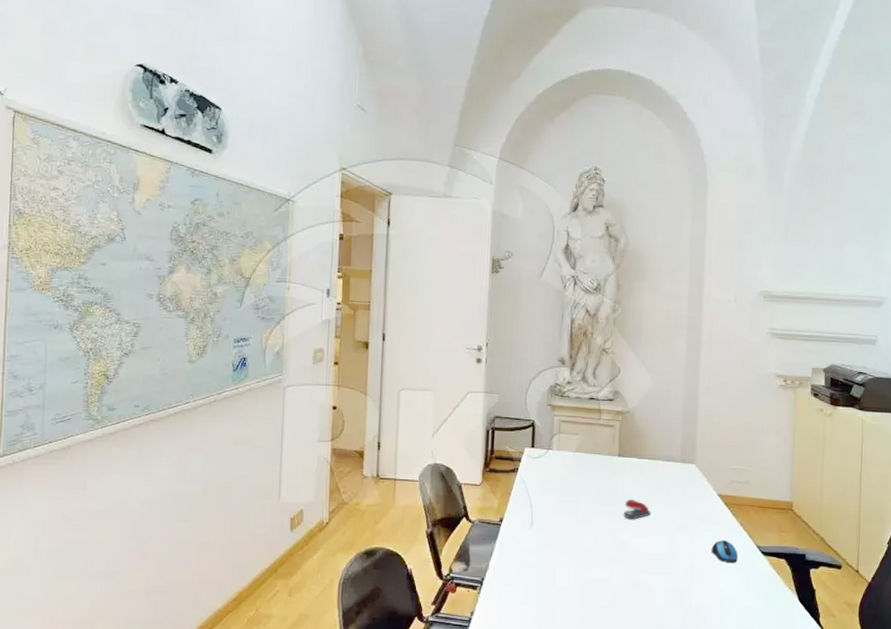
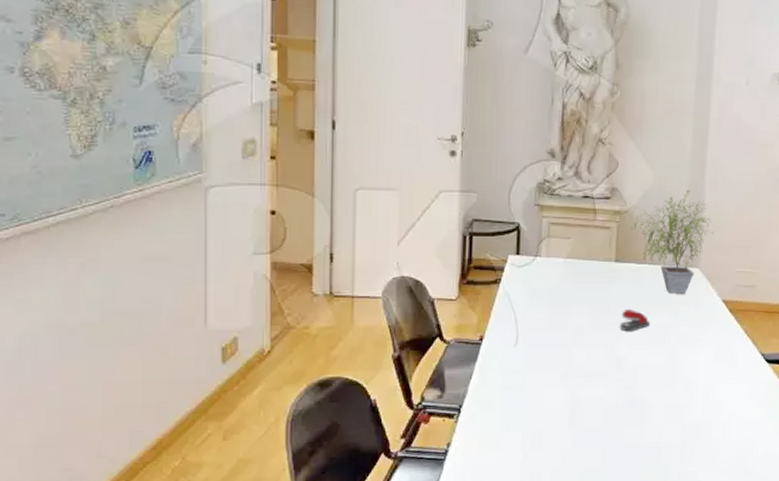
potted plant: none [632,393,708,487] -> present [630,189,714,294]
computer mouse: present [711,540,738,563] -> none [713,349,741,373]

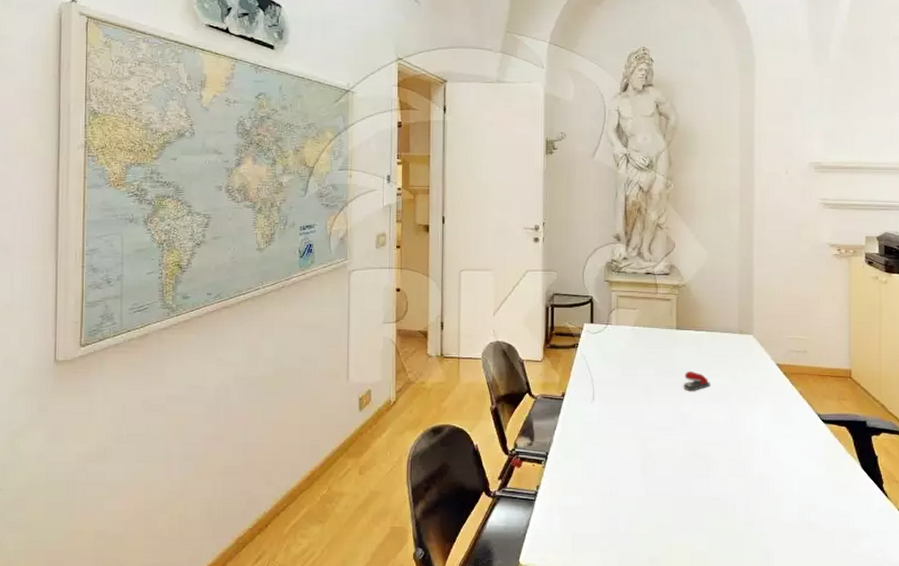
potted plant: present [630,189,714,294] -> none [688,266,765,358]

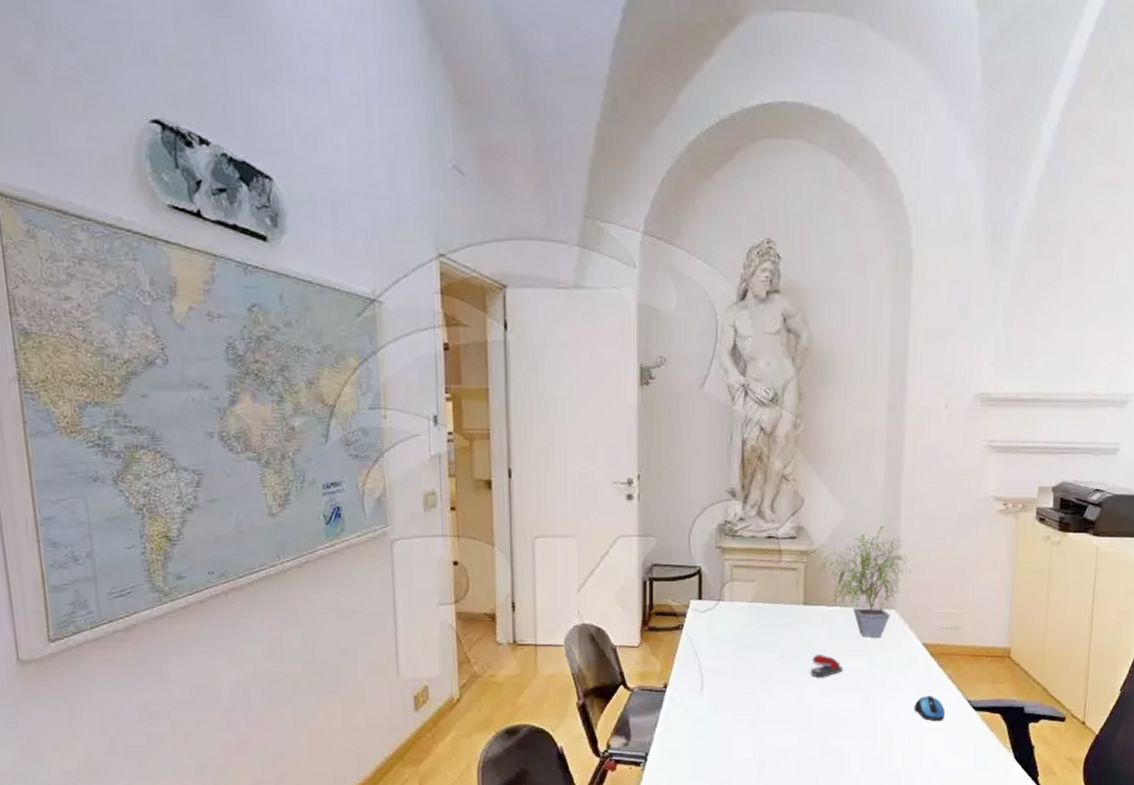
potted plant: none [688,266,765,358] -> present [819,526,911,638]
computer mouse: none [771,409,798,432] -> present [914,696,945,722]

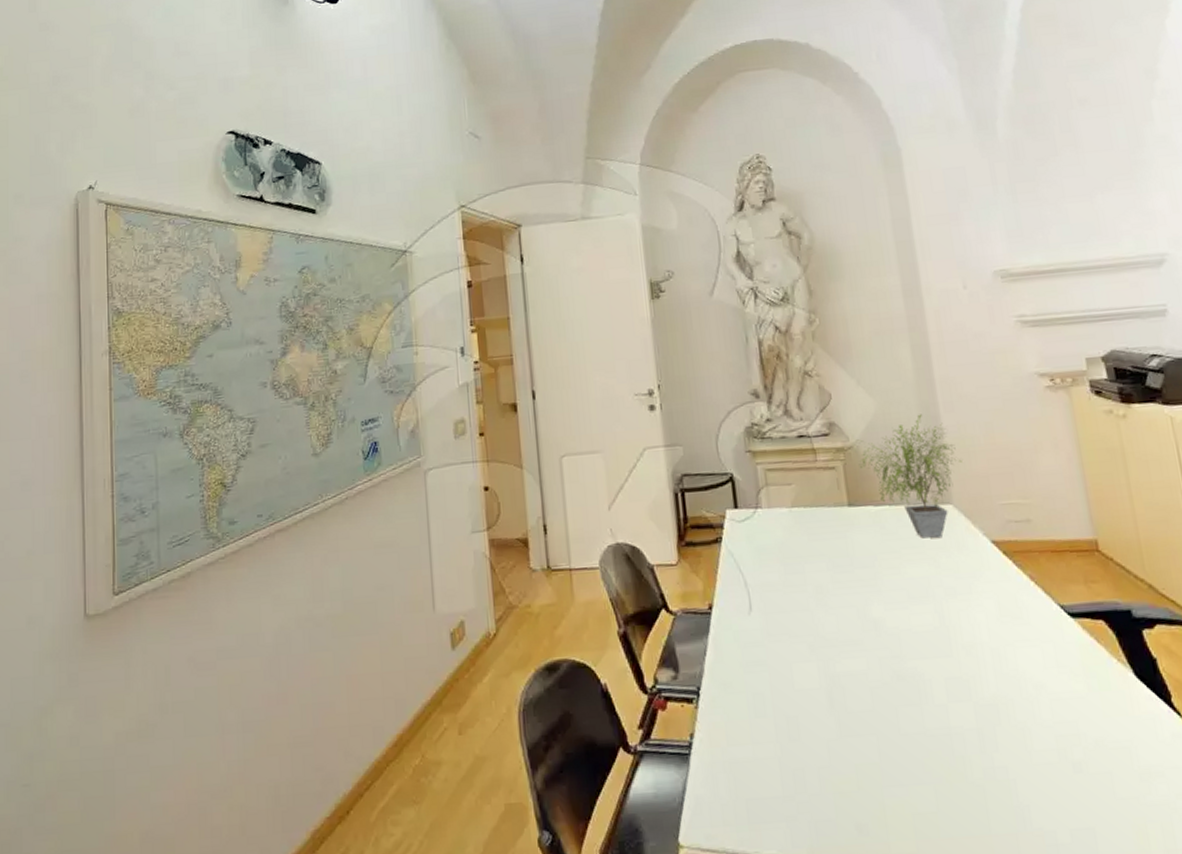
stapler: present [811,655,843,678] -> none [868,561,905,588]
computer mouse: present [914,696,945,722] -> none [996,602,1037,633]

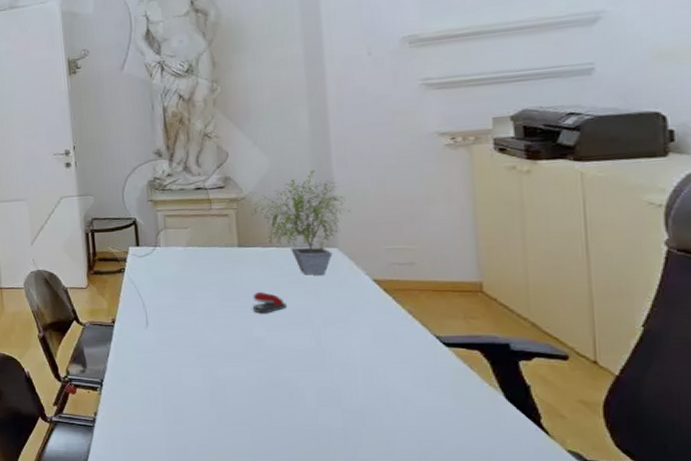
stapler: none [868,561,905,588] -> present [253,292,287,314]

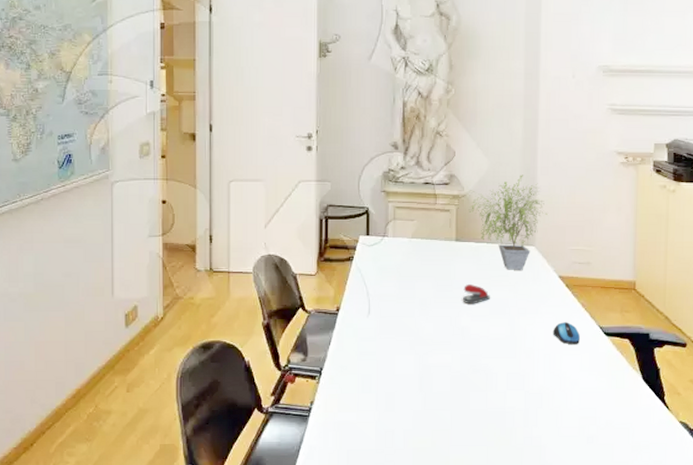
computer mouse: none [371,331,410,357] -> present [552,322,580,345]

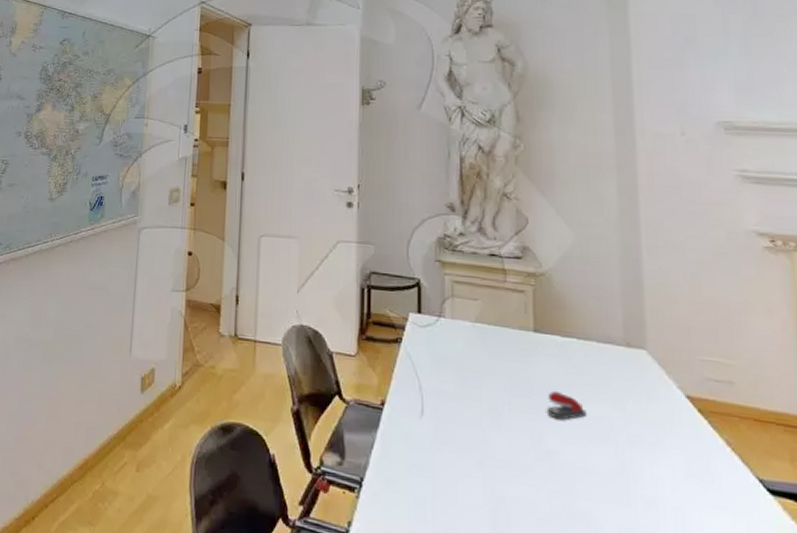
potted plant: present [468,175,548,270] -> none [549,253,662,381]
computer mouse: present [552,322,580,345] -> none [684,463,729,501]

